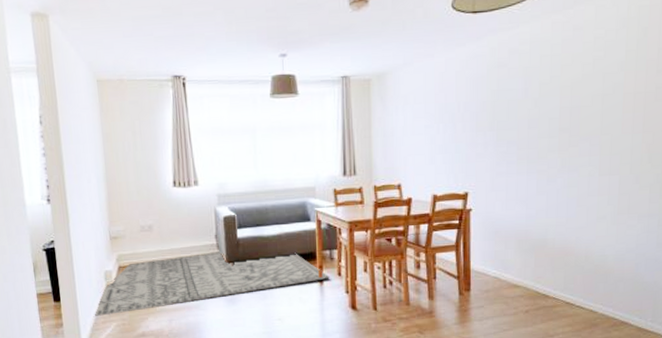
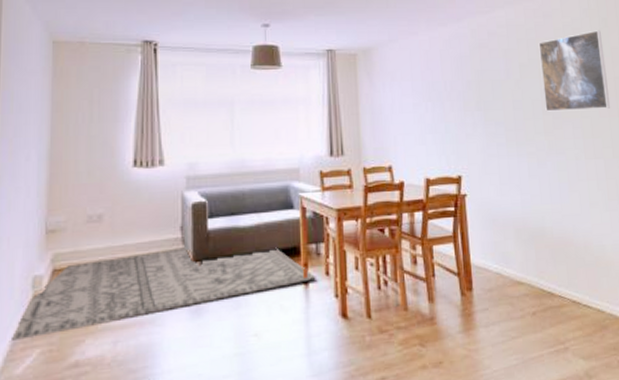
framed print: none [563,41,638,130] -> present [538,30,610,112]

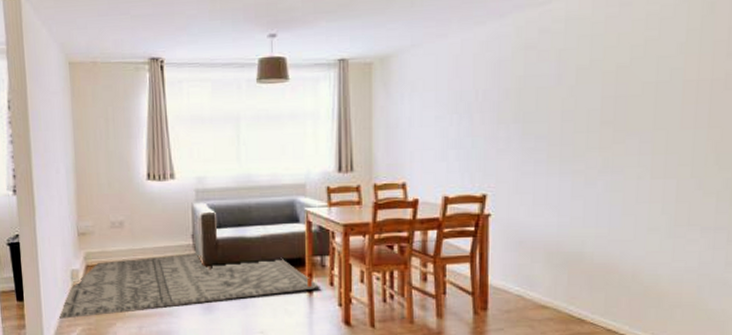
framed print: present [538,30,610,112] -> none [605,18,703,124]

